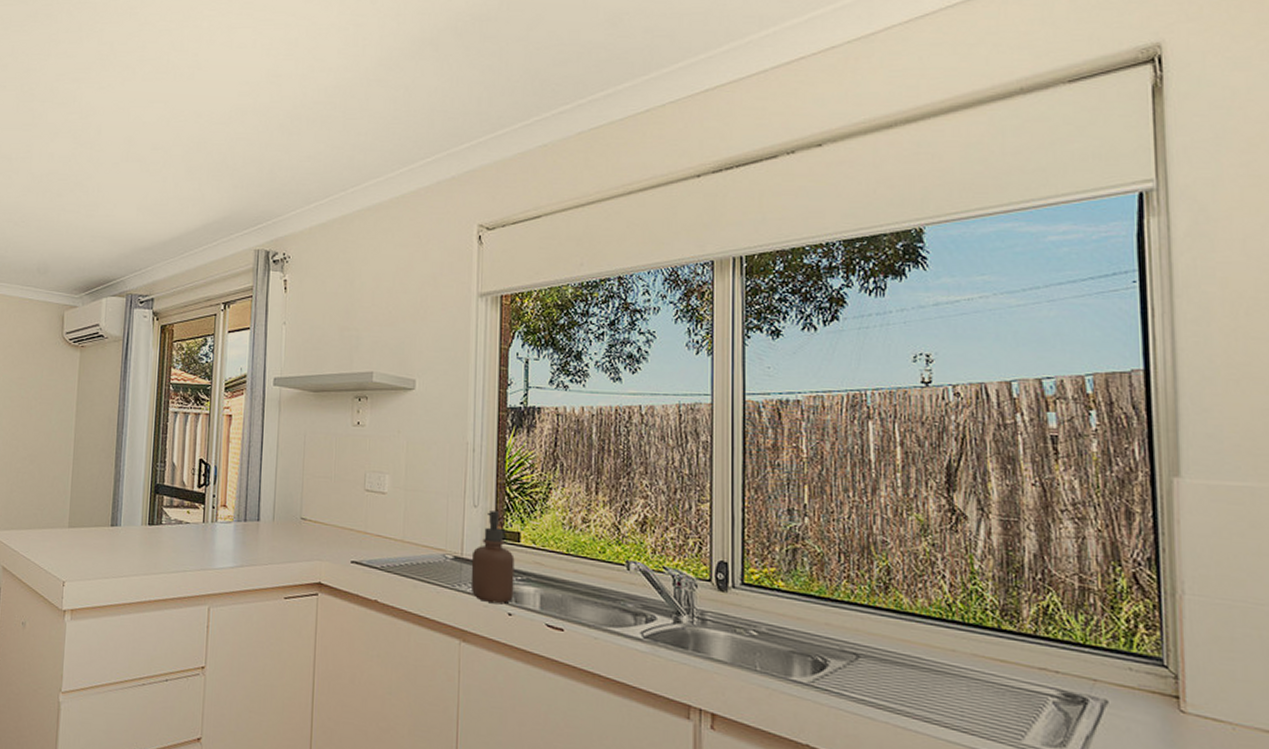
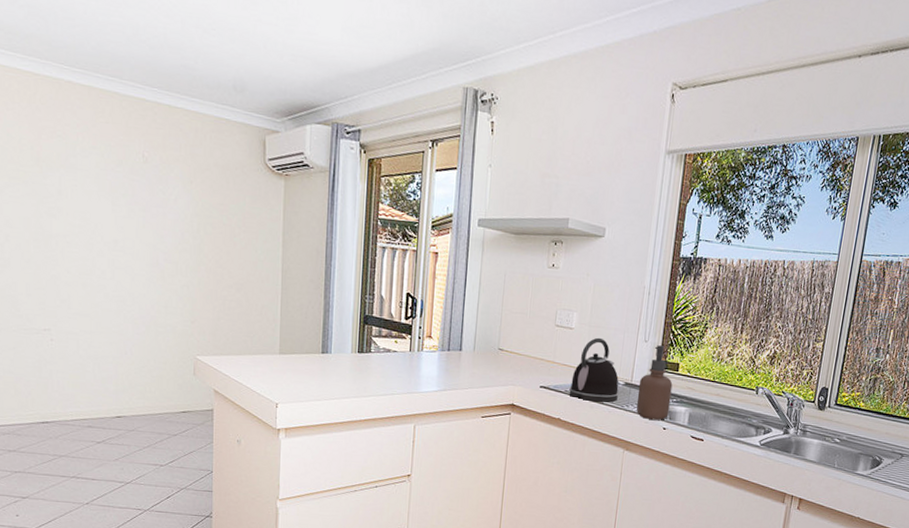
kettle: none [386,503,448,581] -> present [569,337,619,403]

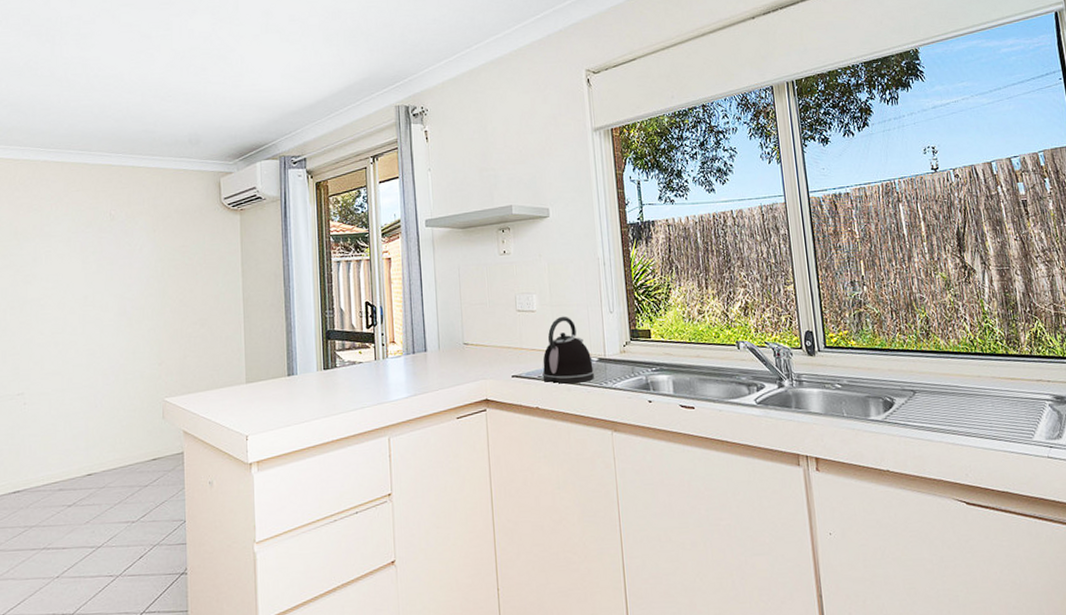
soap dispenser: present [636,345,673,420] -> none [613,314,651,394]

